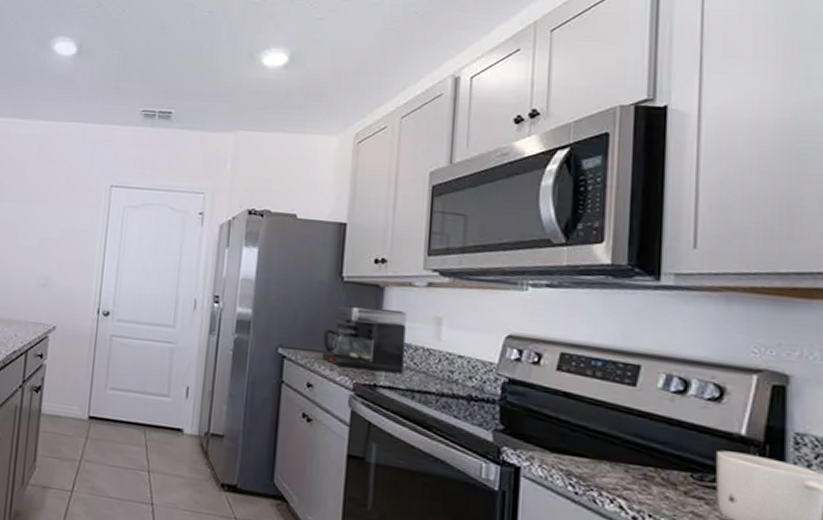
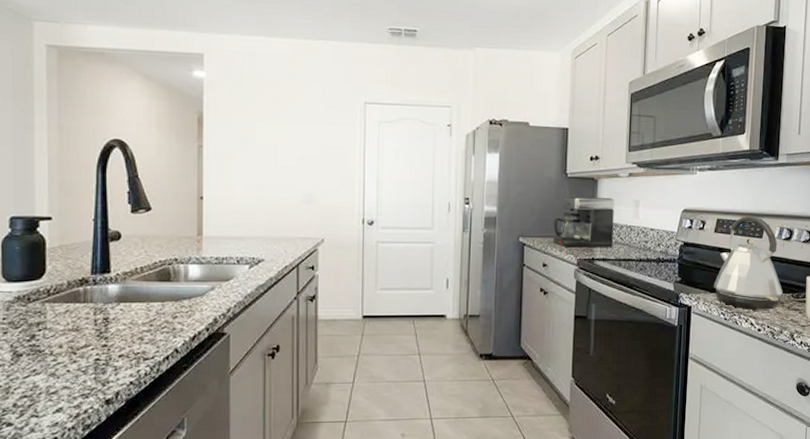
kettle: none [555,353,676,492] -> present [713,216,783,311]

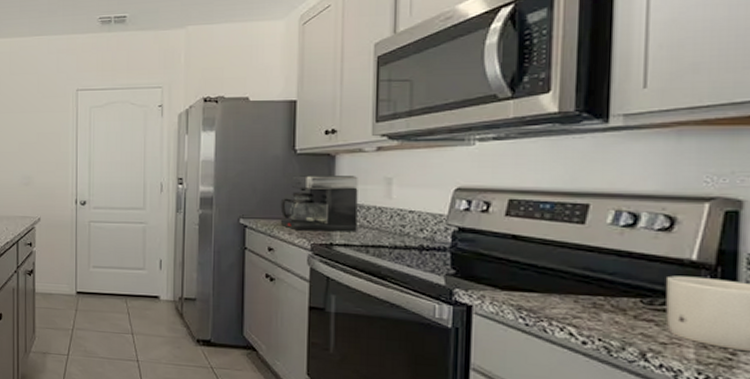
kettle: present [713,216,783,311] -> none [505,196,625,319]

